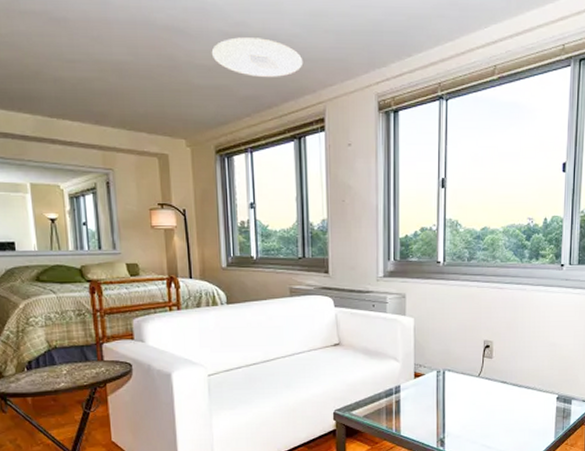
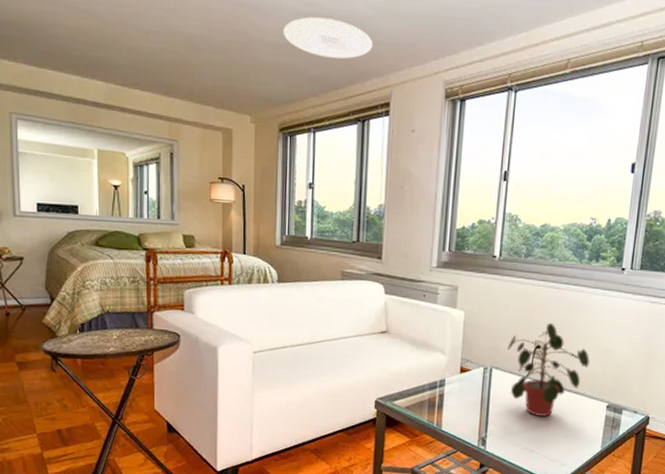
potted plant: none [458,322,537,414] -> present [507,322,590,418]

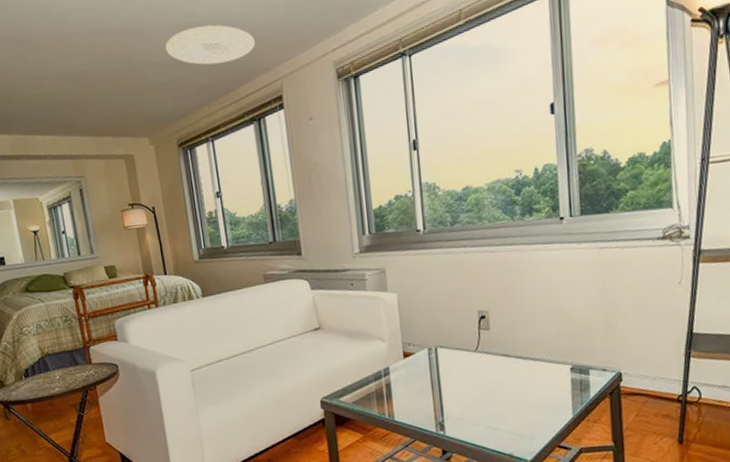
potted plant: present [507,322,590,418] -> none [449,289,543,391]

